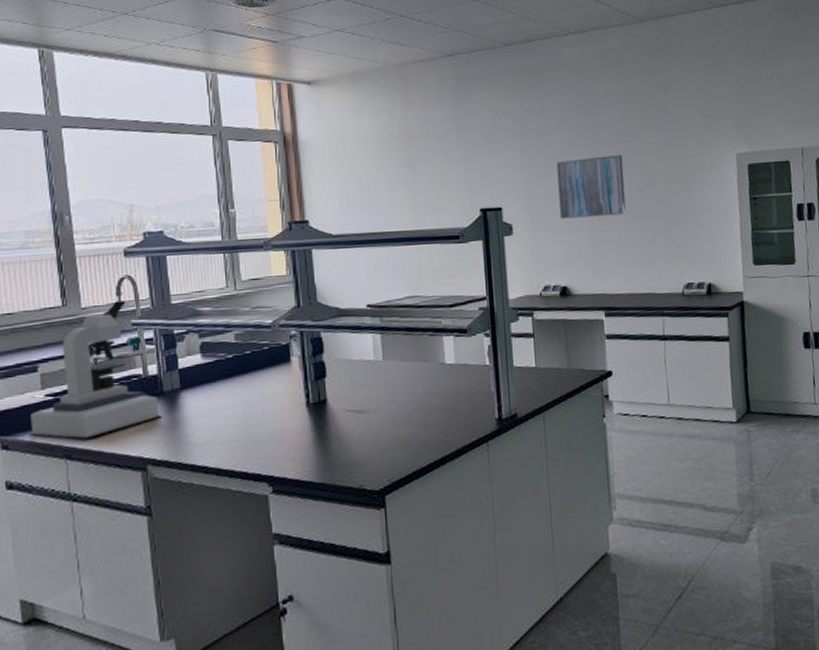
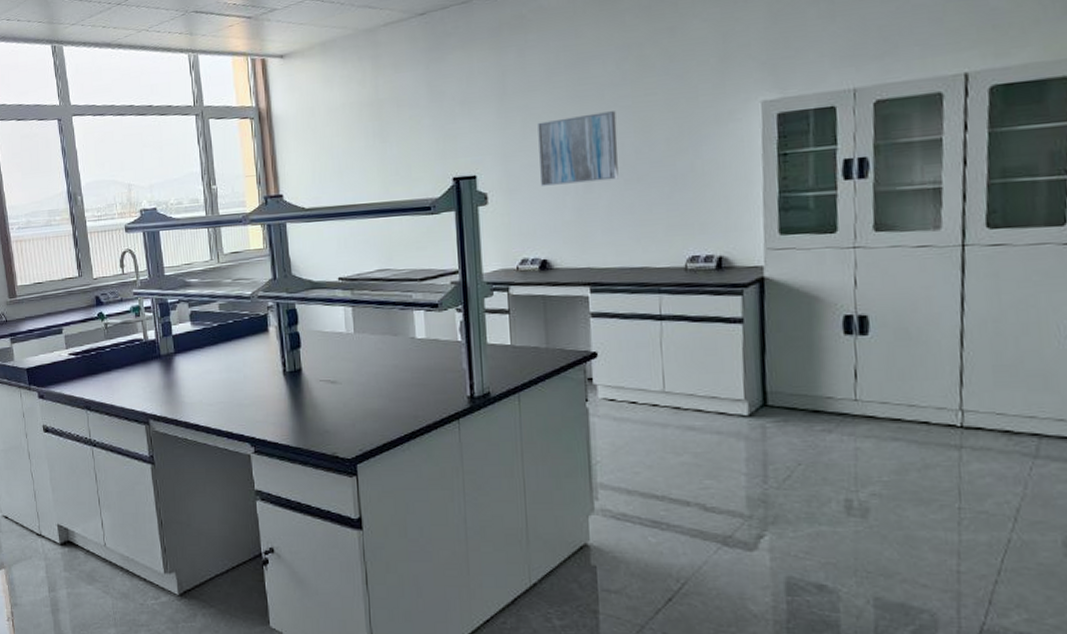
microscope: present [29,300,163,441] -> none [58,271,161,395]

